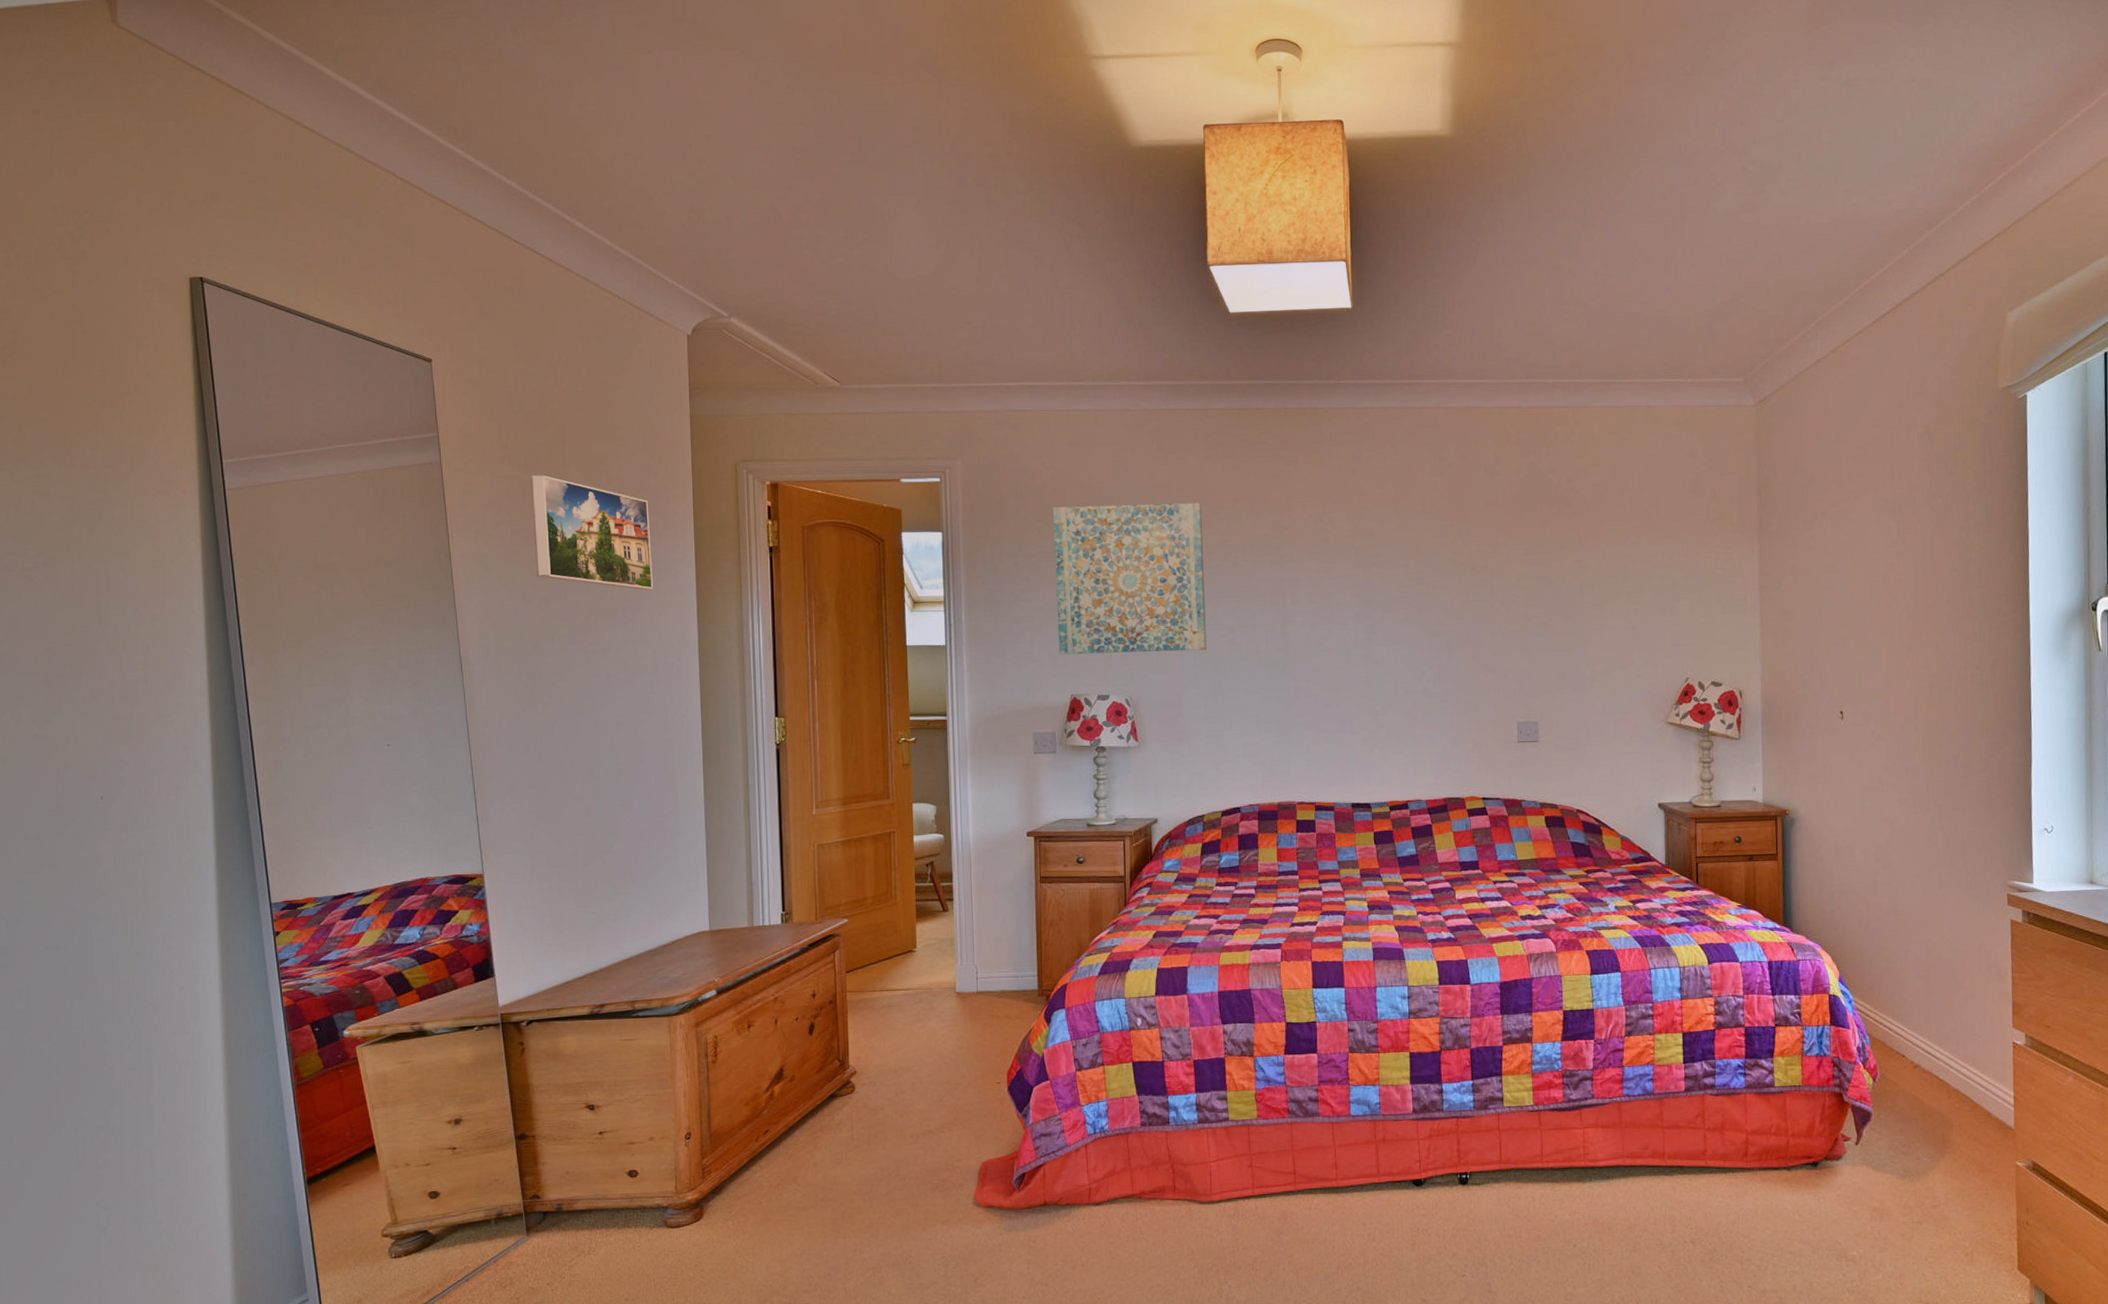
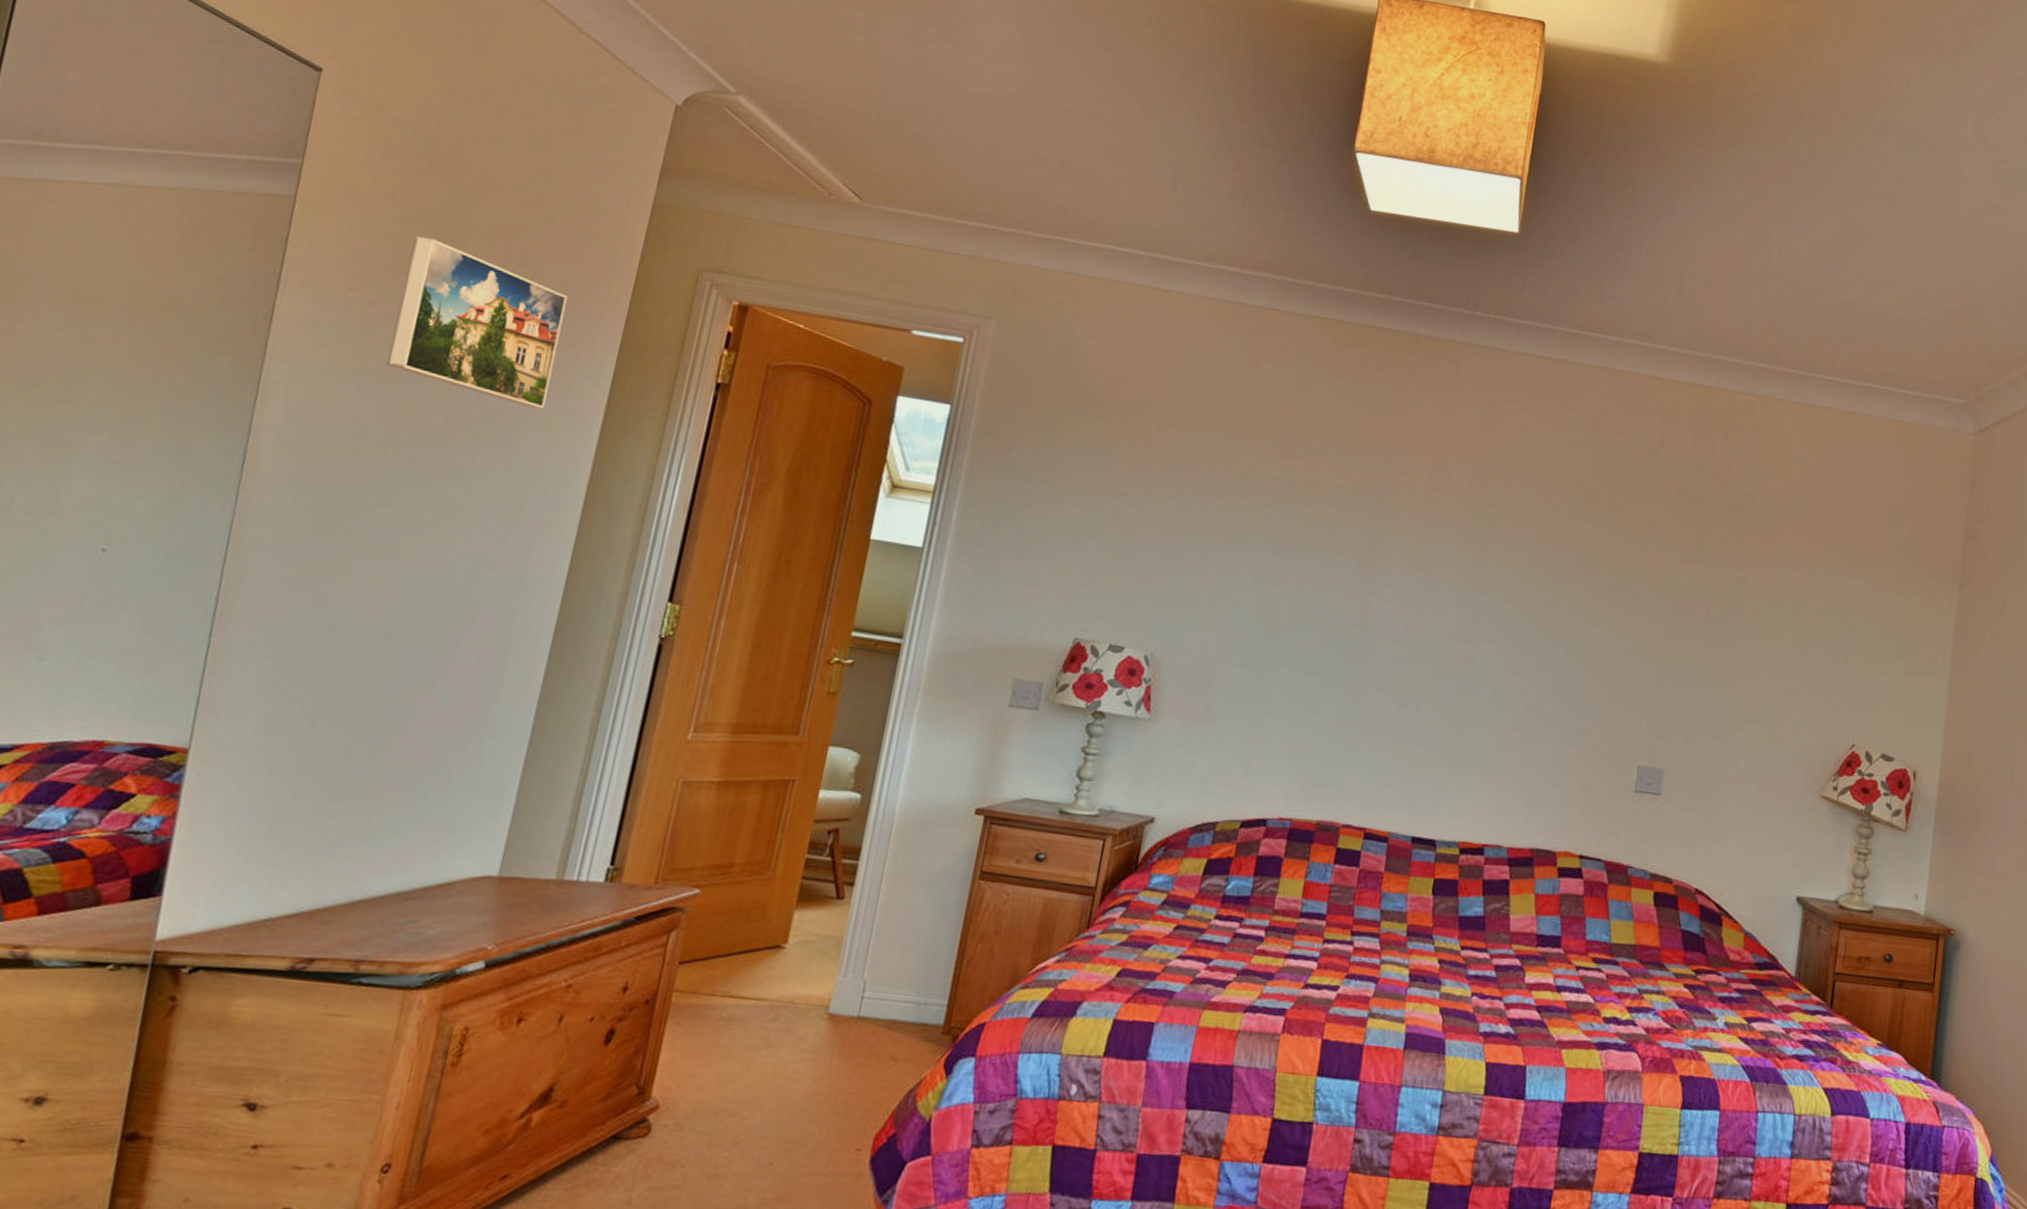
wall art: present [1053,502,1207,655] -> none [1069,400,1291,611]

